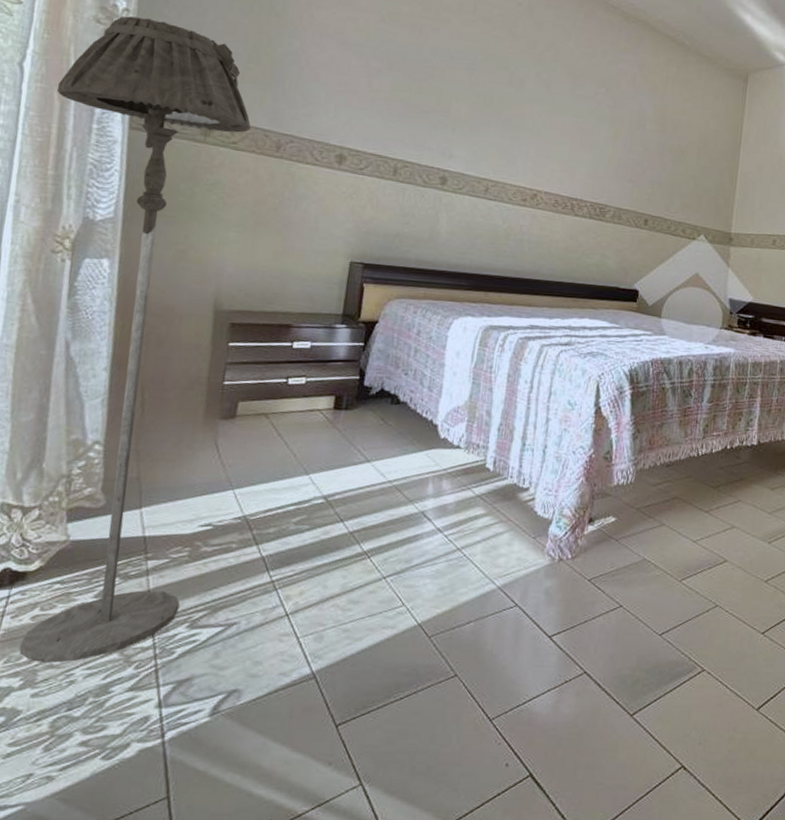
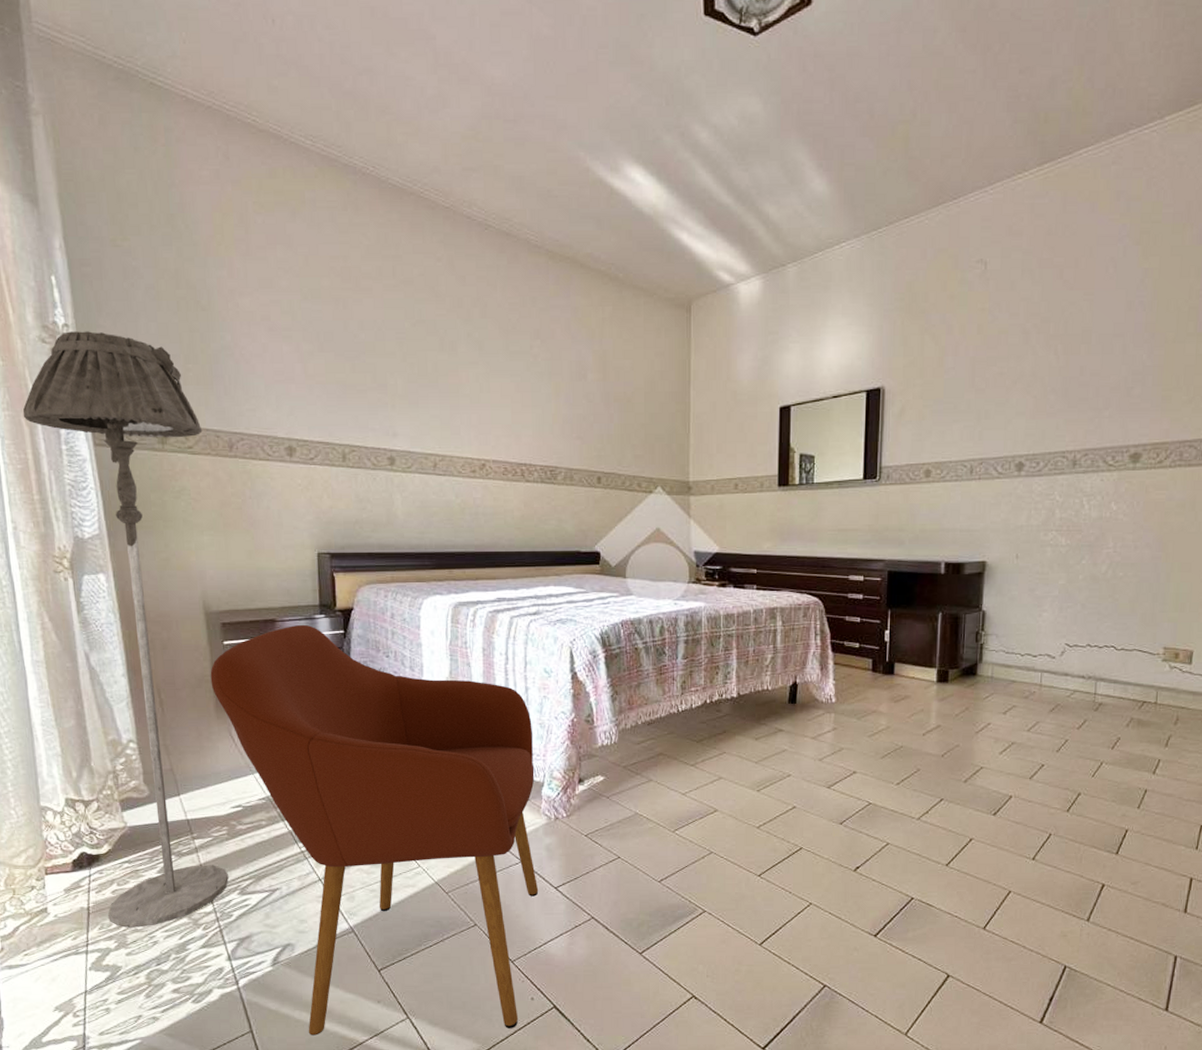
armchair: none [205,332,549,804] -> present [210,624,539,1035]

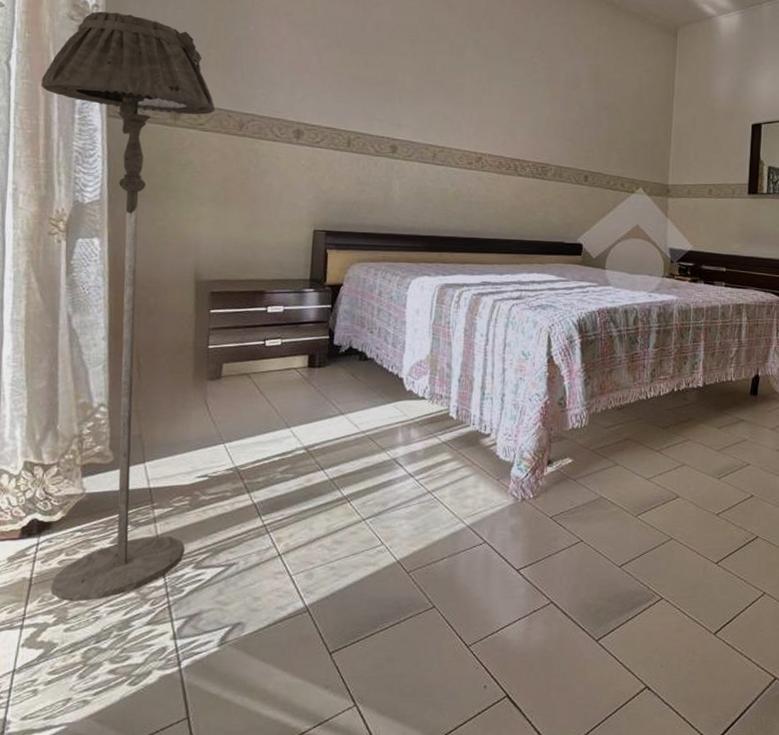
armchair: present [210,624,539,1035] -> none [192,297,507,723]

